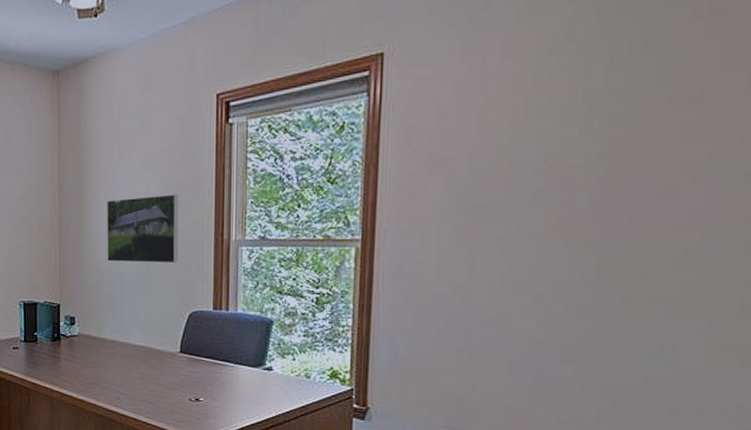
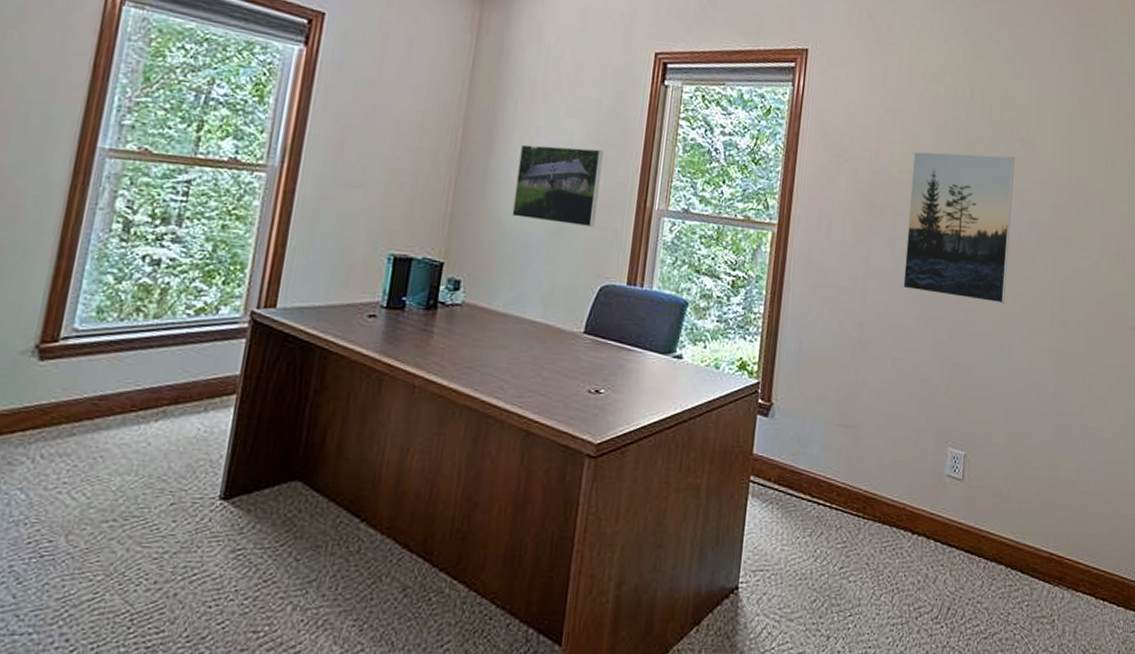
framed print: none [519,122,682,296] -> present [903,151,1015,304]

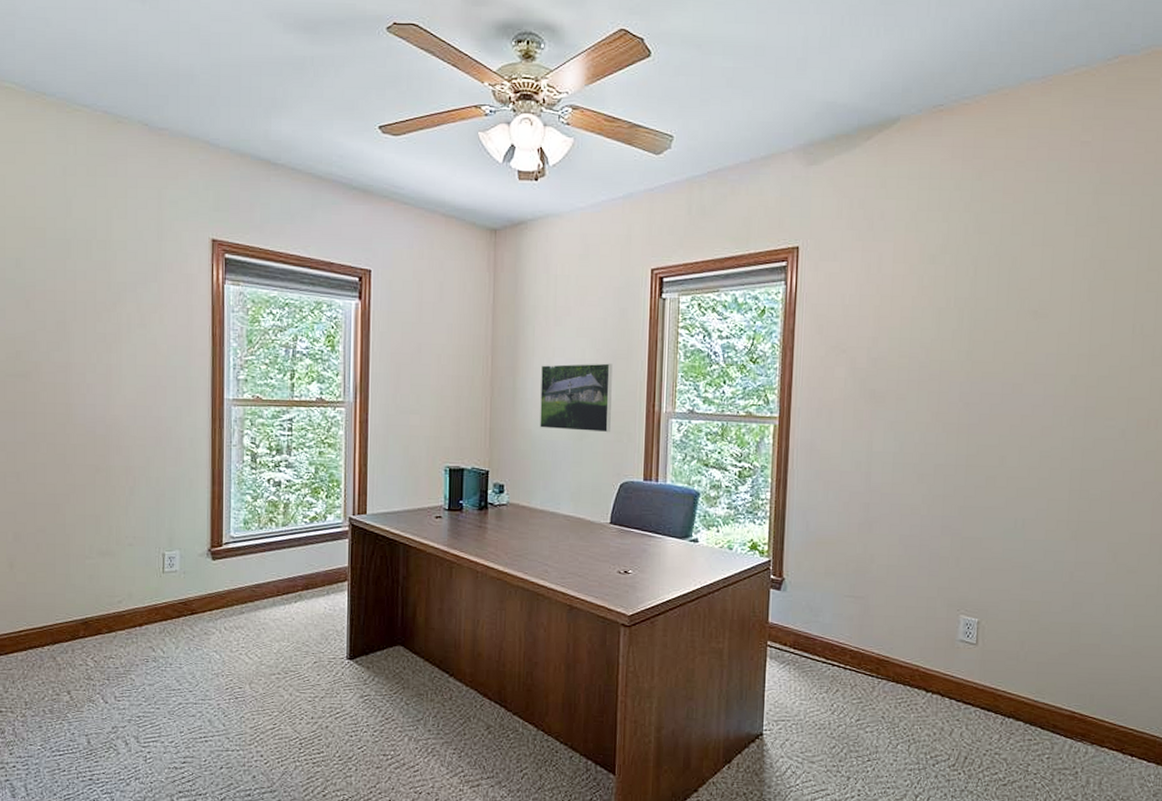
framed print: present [903,151,1015,304] -> none [908,330,1026,478]

